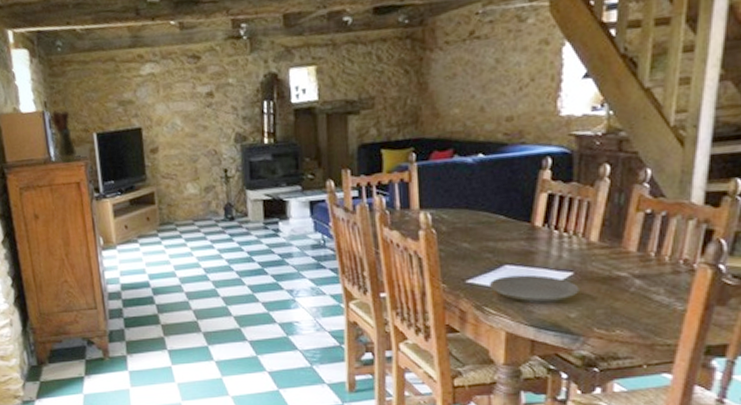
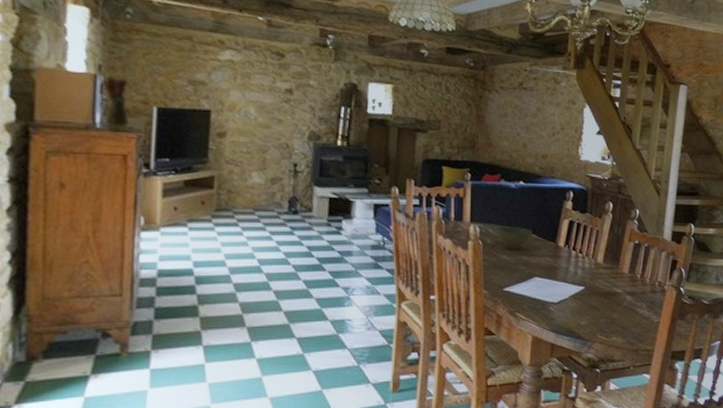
bowl: none [454,208,499,235] -> present [497,226,532,249]
plate: present [488,274,579,303] -> none [521,286,588,312]

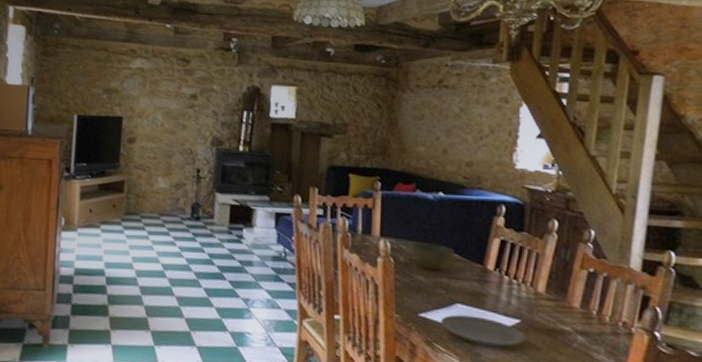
vase: present [101,74,129,134] -> none [33,86,55,140]
plate: none [521,286,588,312] -> present [440,314,526,348]

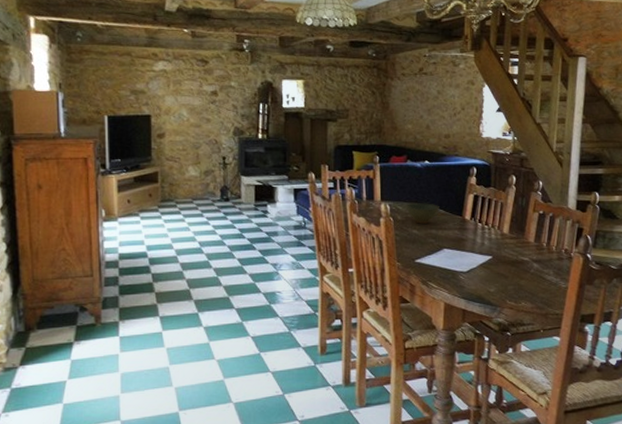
plate: present [440,314,526,348] -> none [432,257,496,280]

